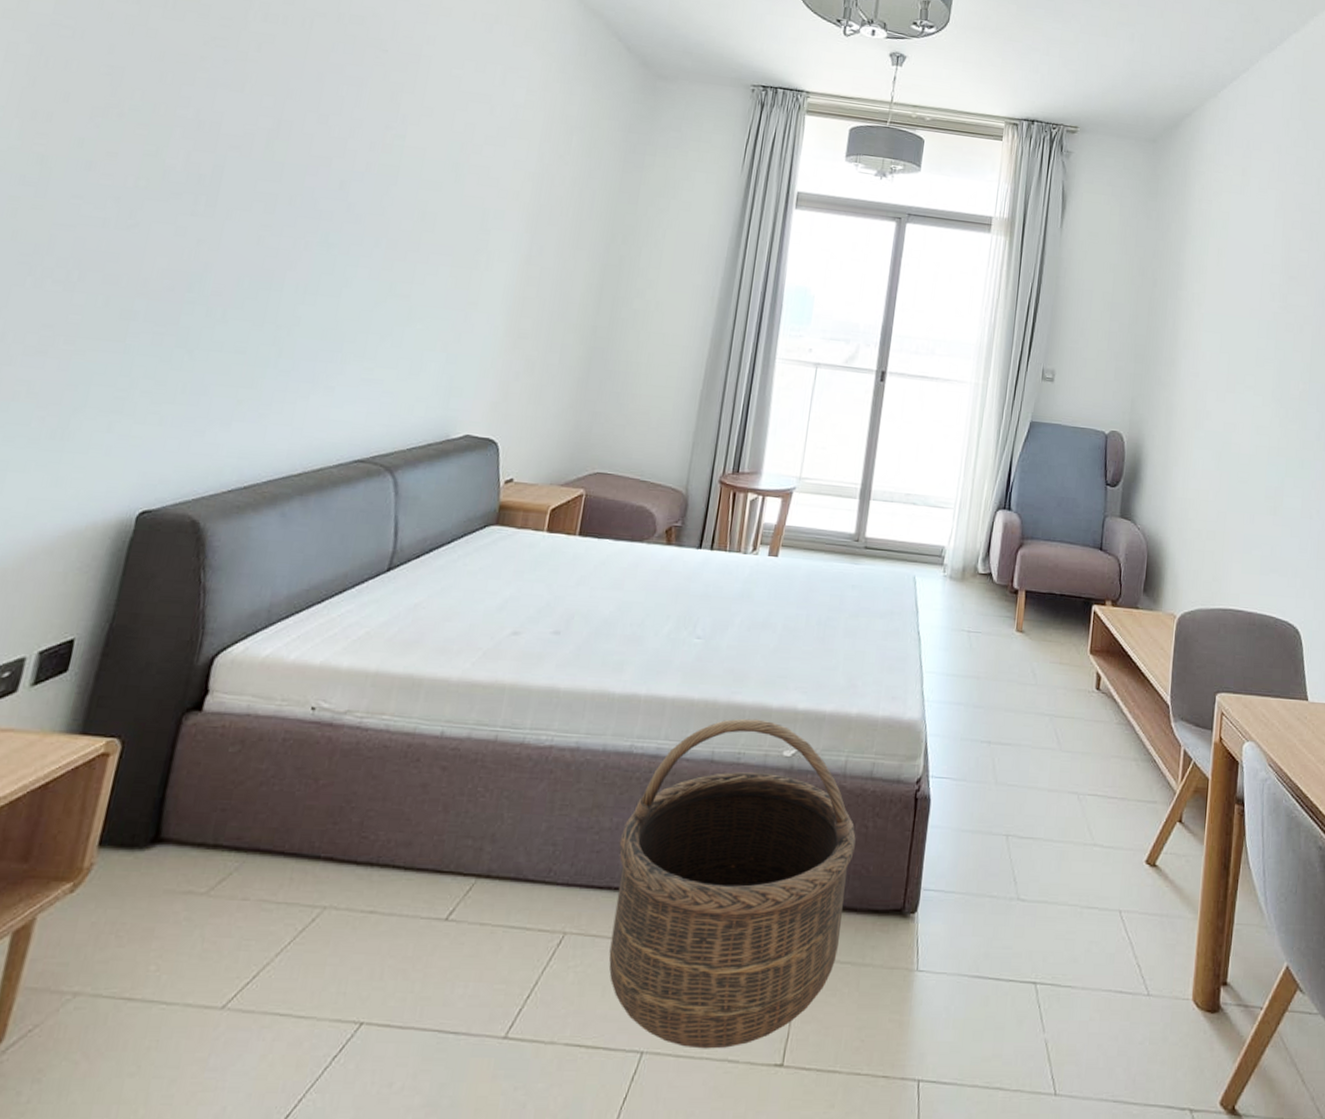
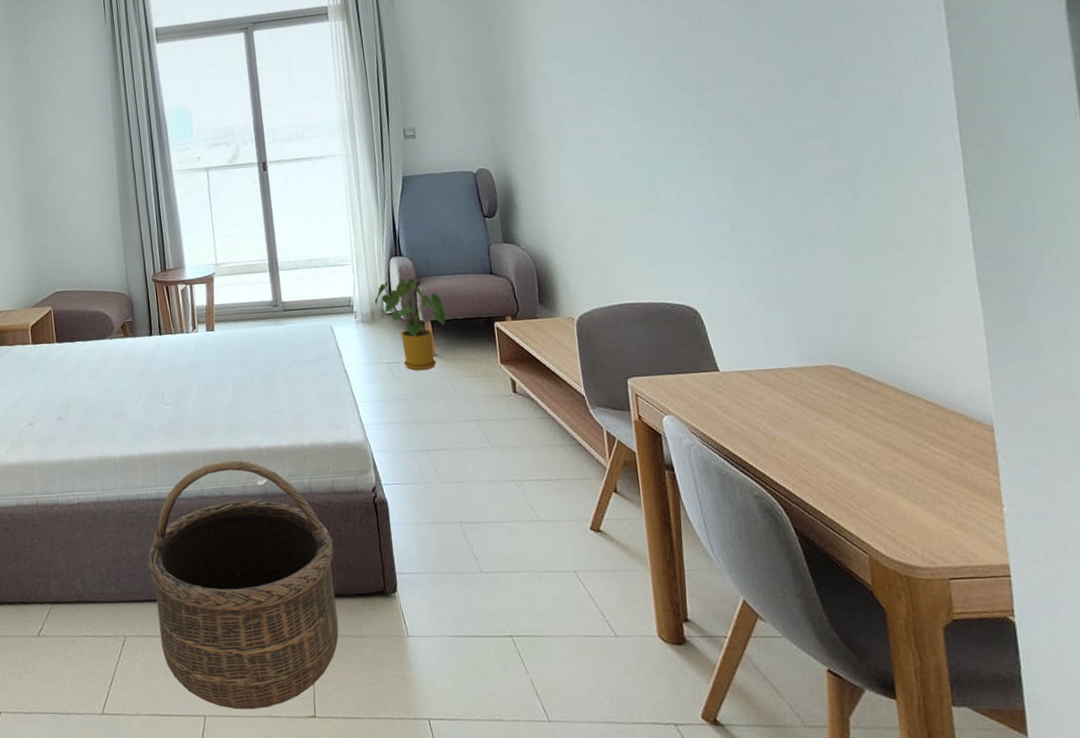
house plant: none [969,534,1043,647] -> present [374,277,446,371]

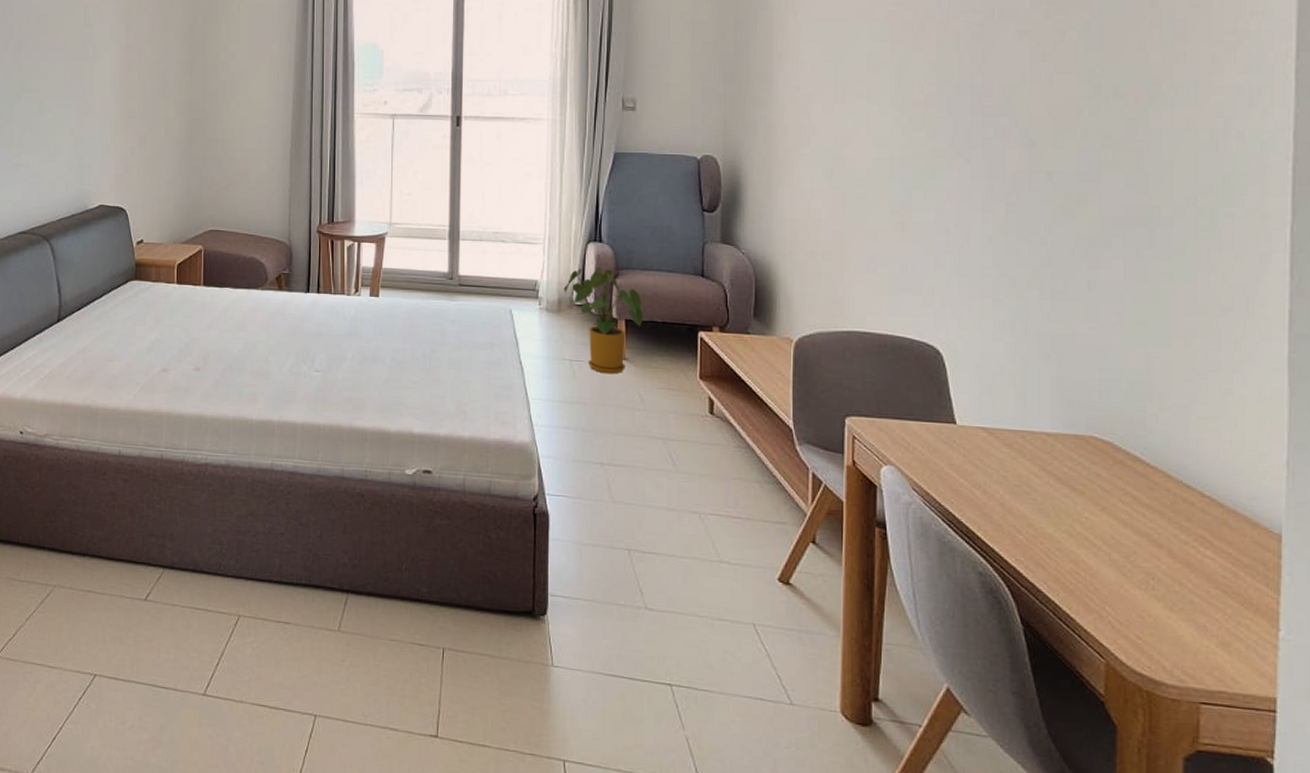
basket: present [147,460,339,710] -> none [273,441,481,718]

